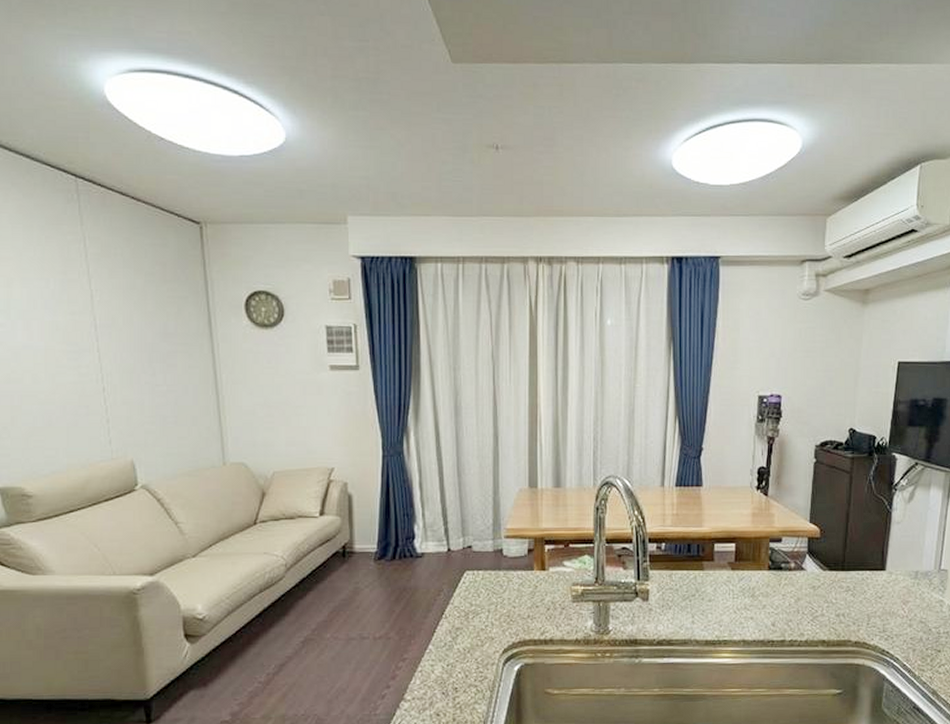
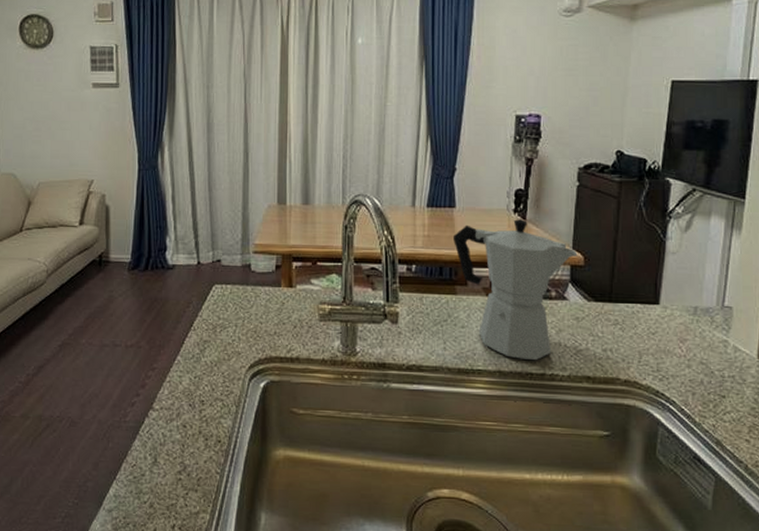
moka pot: none [700,496,814,628] -> present [452,219,578,360]

